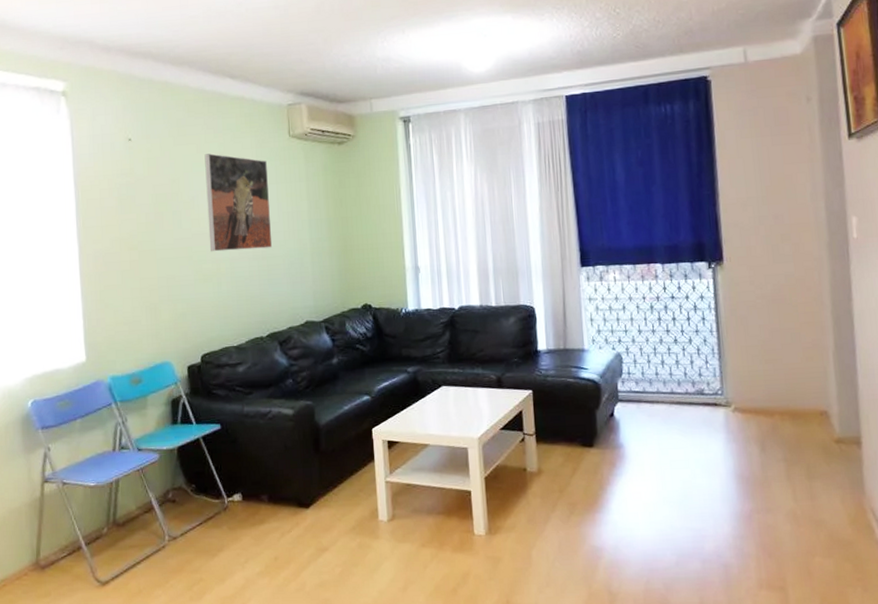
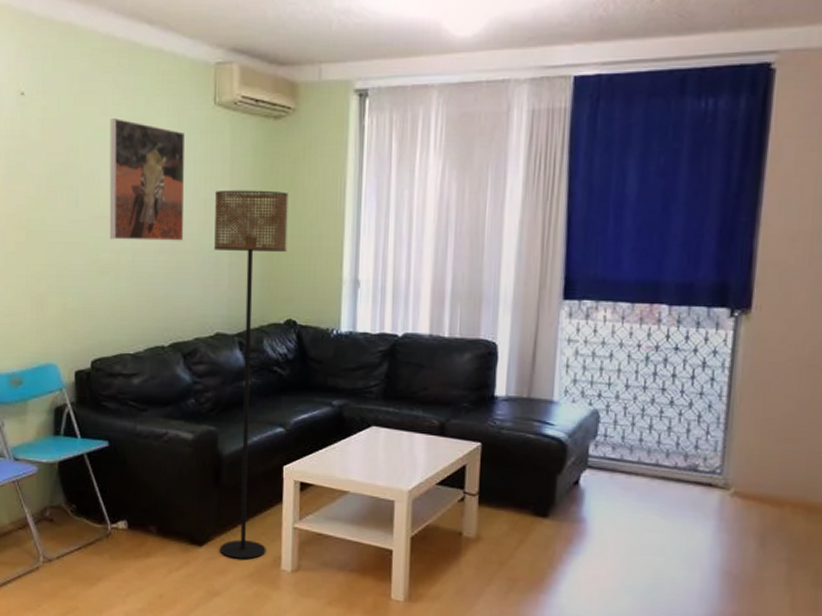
floor lamp: none [295,201,364,516] -> present [214,190,288,560]

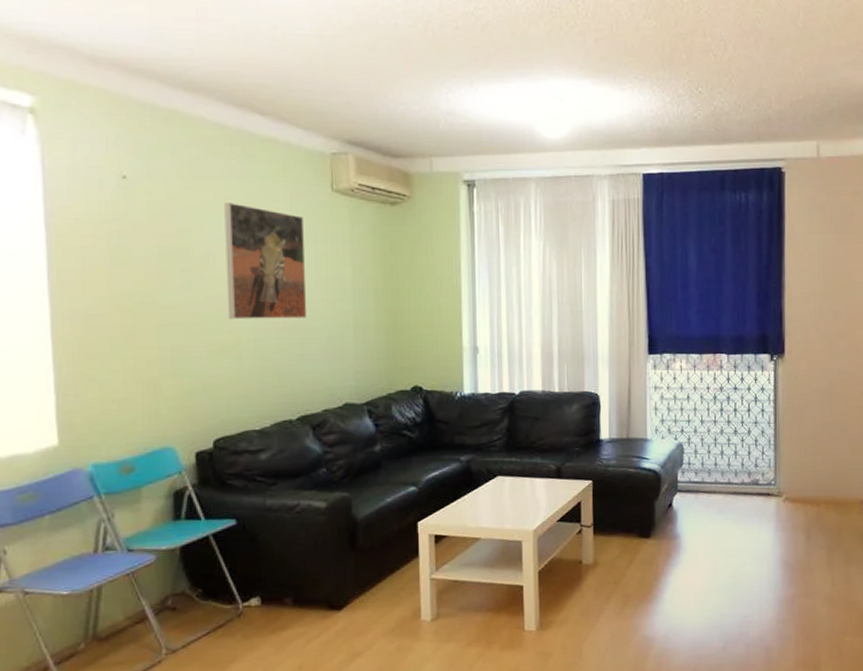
floor lamp: present [214,190,288,560] -> none [336,269,410,617]

